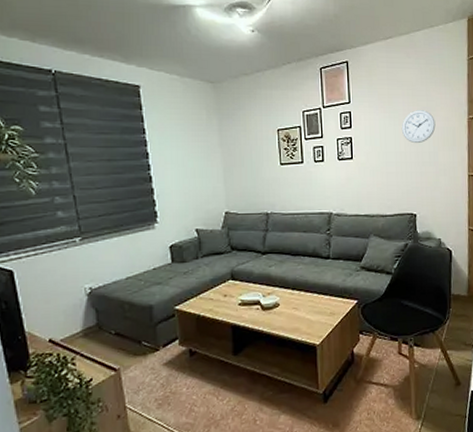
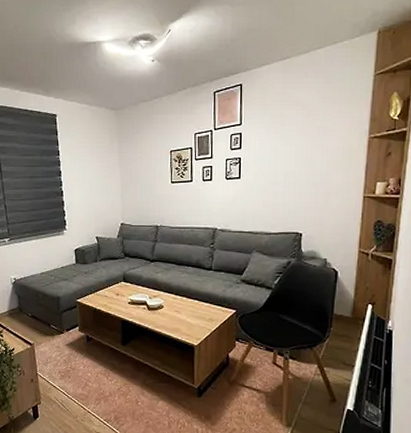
wall clock: present [401,110,436,144] -> none [292,130,331,164]

